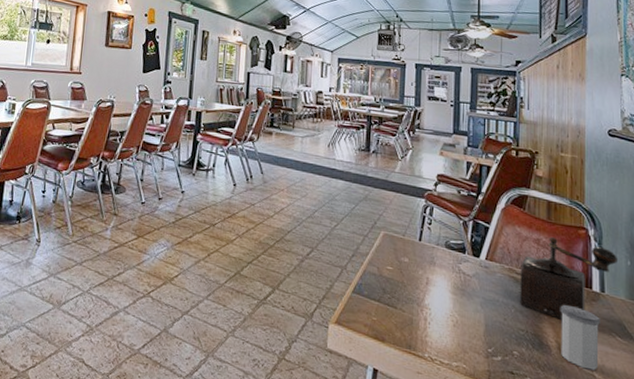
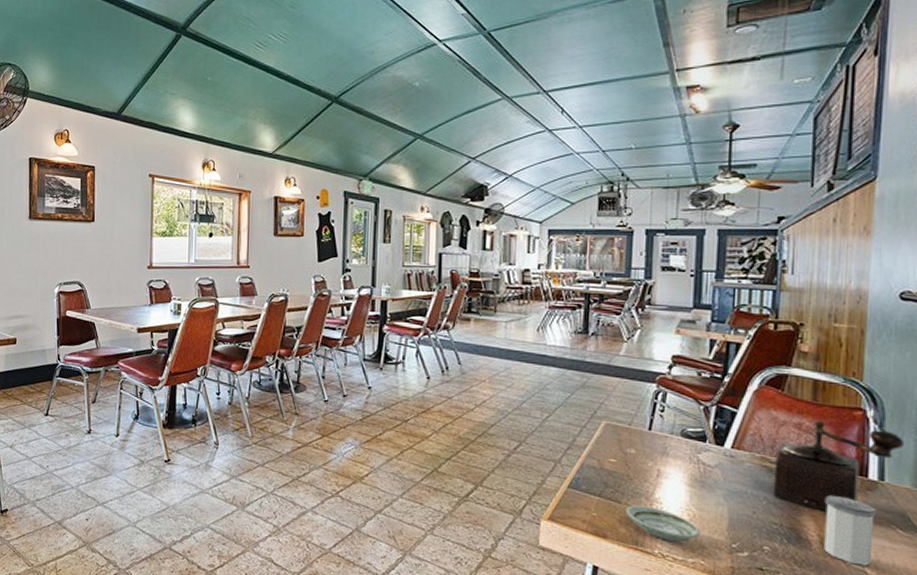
saucer: none [400,310,463,346] -> present [625,505,701,542]

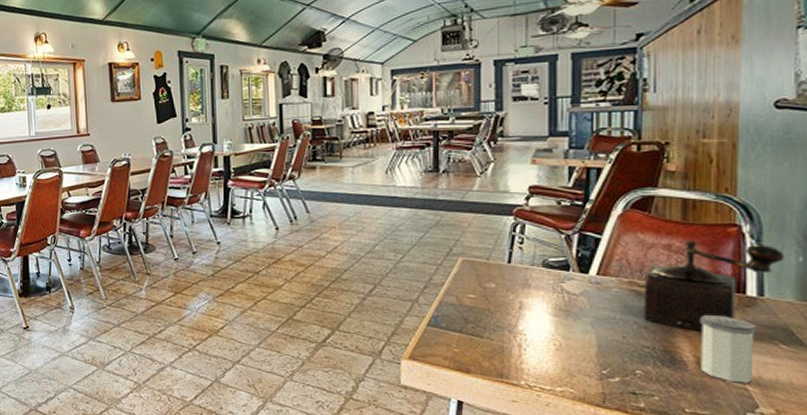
saucer: present [625,505,701,542] -> none [488,338,568,372]

